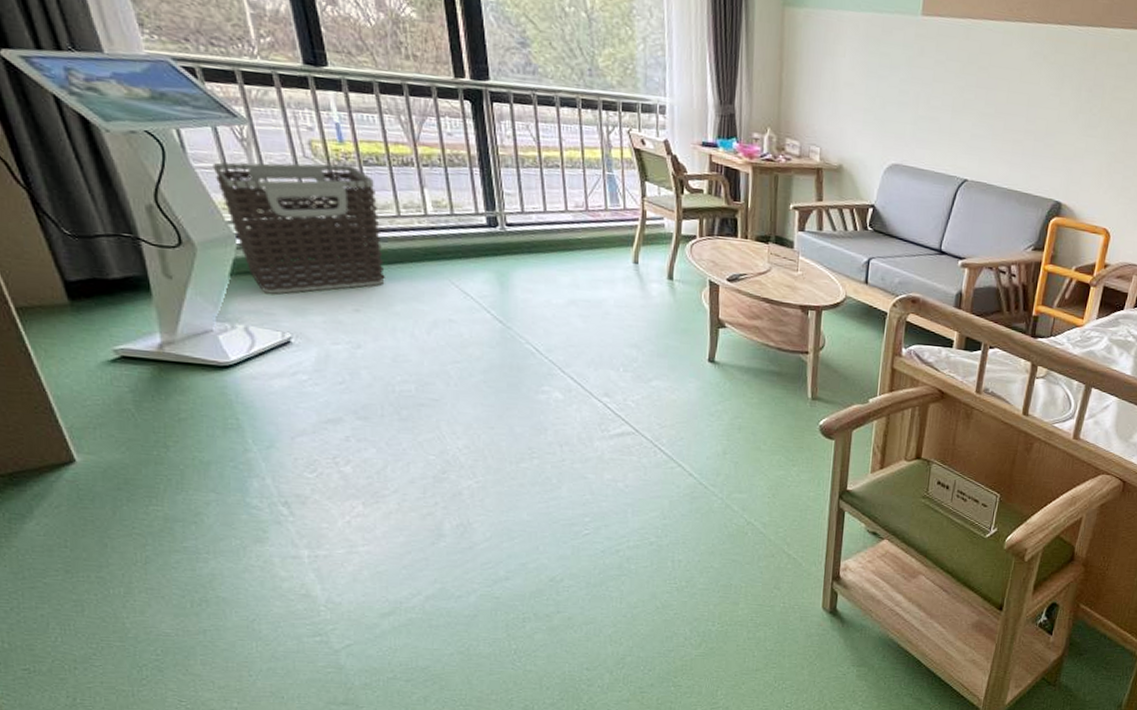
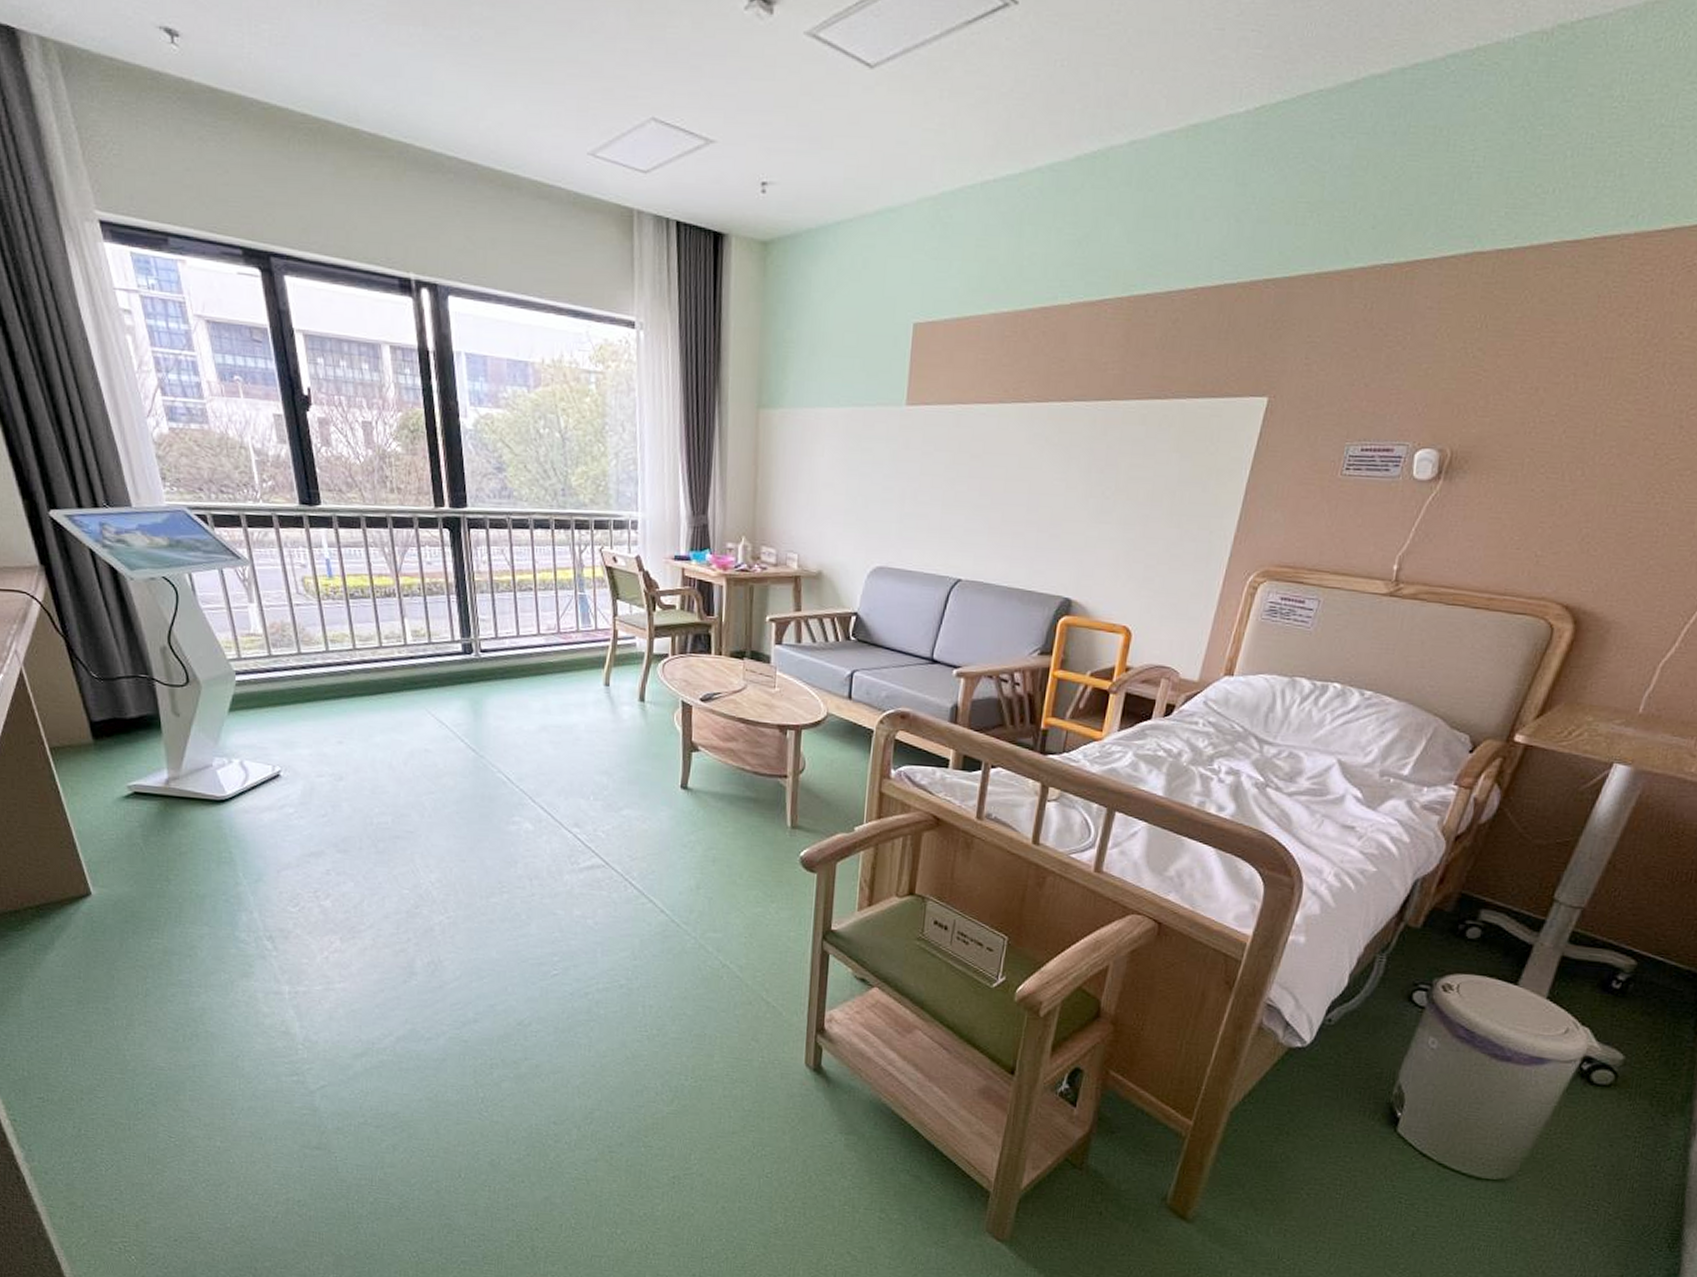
clothes hamper: present [213,162,385,294] -> none [218,598,367,729]

